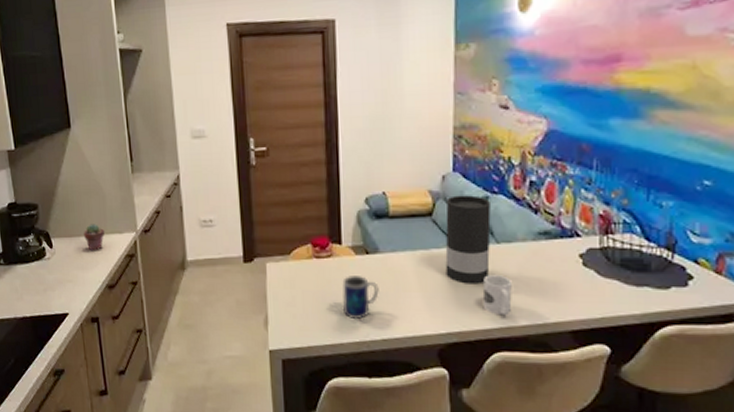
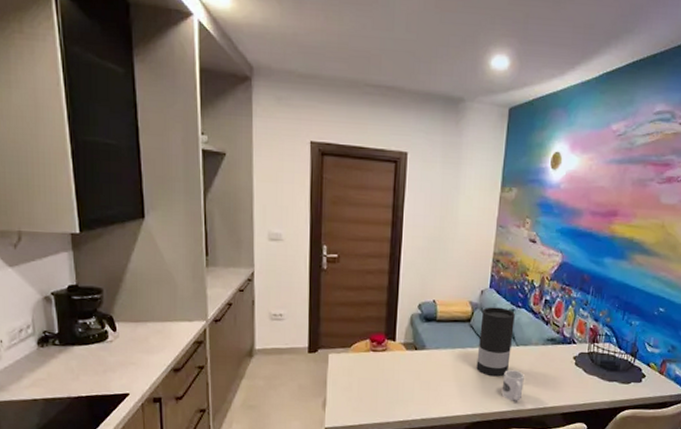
potted succulent: present [84,224,105,251] -> none [151,311,175,337]
mug: present [342,276,379,319] -> none [391,367,423,402]

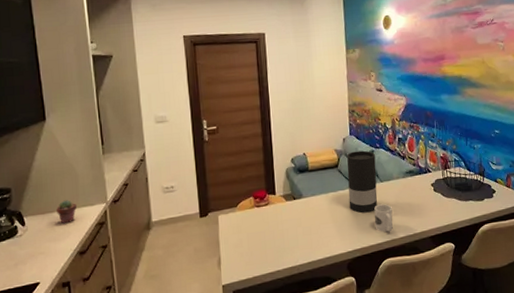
potted succulent: none [151,311,175,337] -> present [57,200,77,224]

